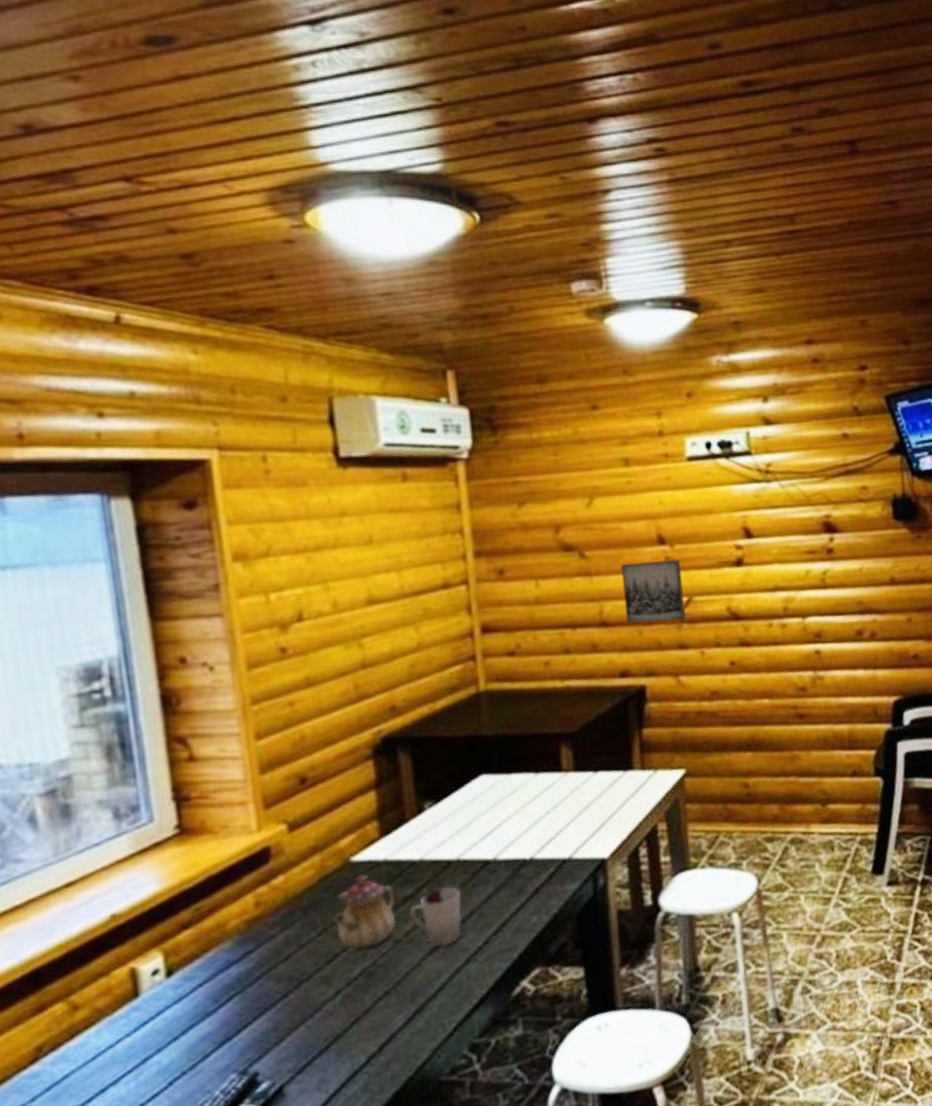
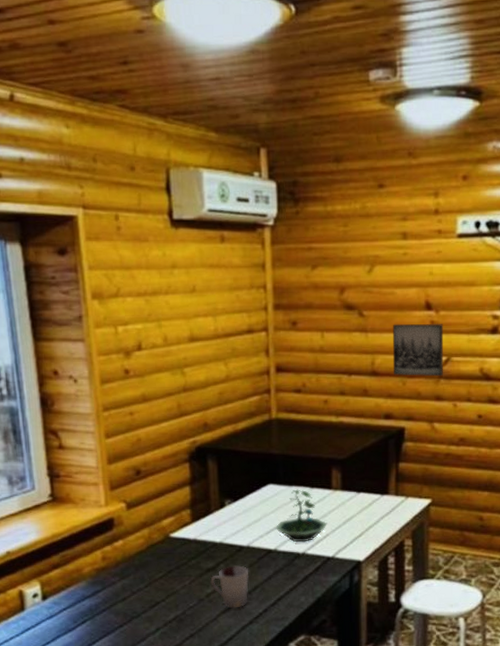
teapot: present [334,873,397,949] -> none [157,547,201,601]
terrarium: none [492,776,560,846] -> present [275,489,327,543]

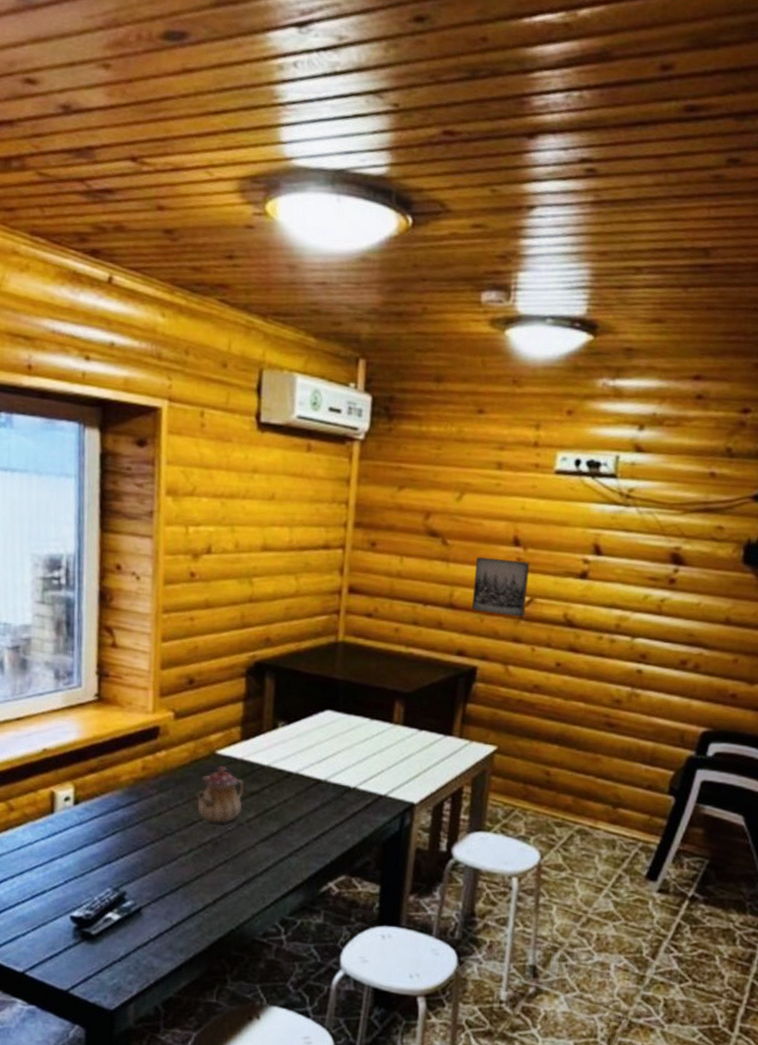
teapot: none [157,547,201,601] -> present [197,765,245,823]
cup: present [210,565,249,609] -> none [253,792,295,839]
terrarium: present [275,489,327,543] -> none [328,719,384,776]

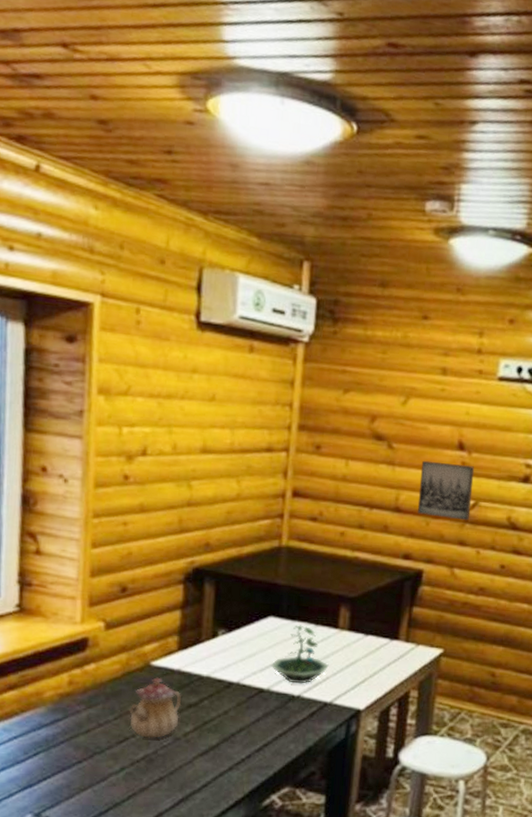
terrarium: none [328,719,384,776] -> present [270,625,329,684]

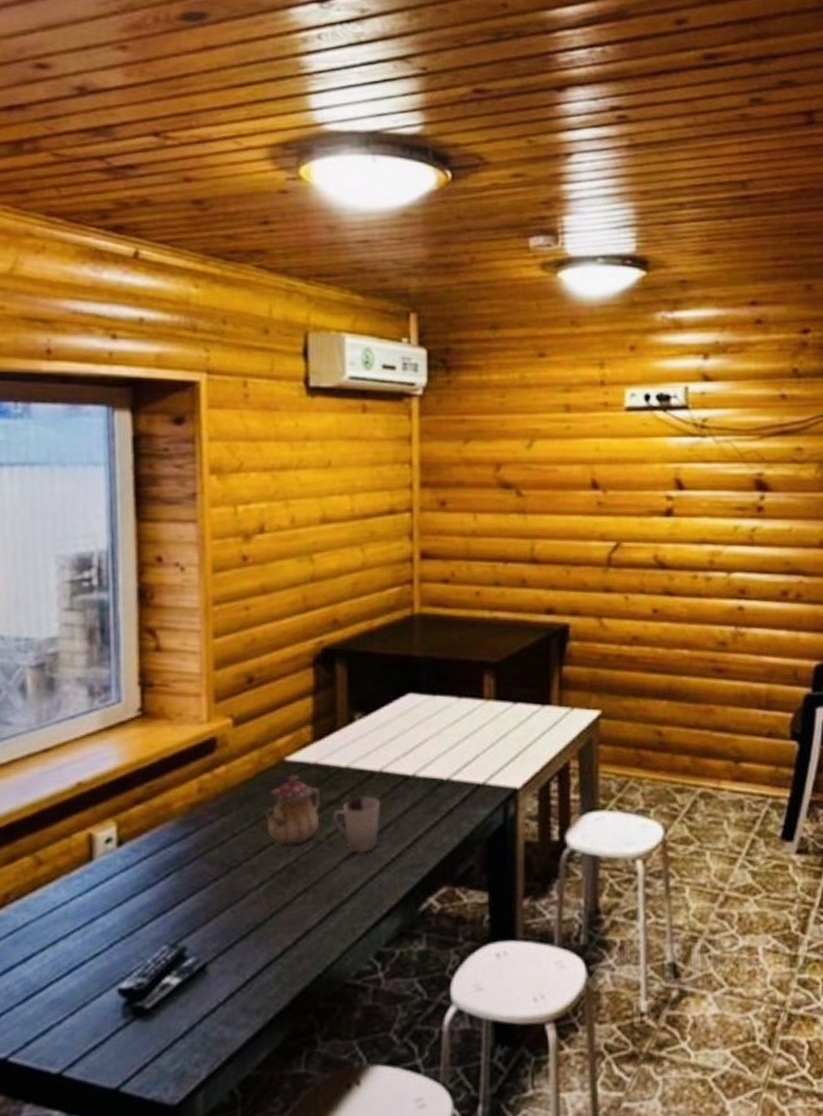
cup: none [190,703,236,752] -> present [332,796,381,853]
terrarium: present [270,625,329,684] -> none [414,699,478,766]
wall art: present [417,460,475,521] -> none [554,504,613,565]

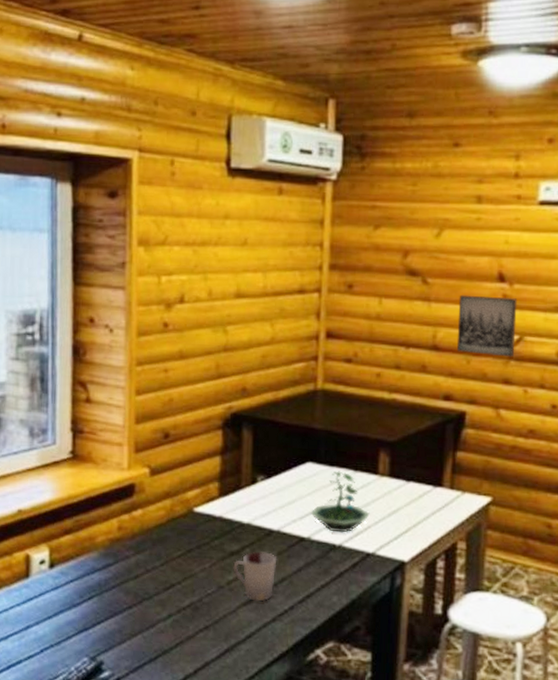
teapot: present [265,774,321,845] -> none [174,524,224,586]
terrarium: none [414,699,478,766] -> present [310,471,370,533]
wall art: none [554,504,613,565] -> present [456,294,518,358]

